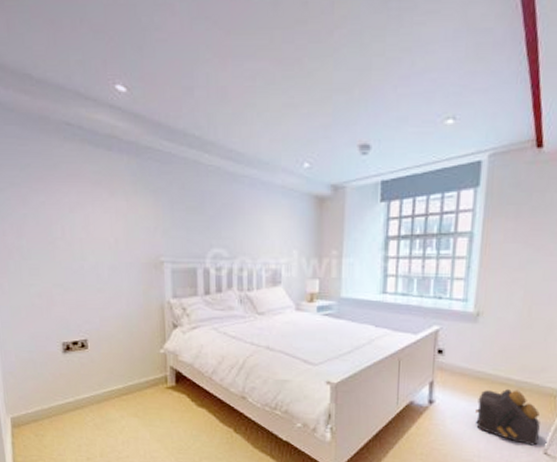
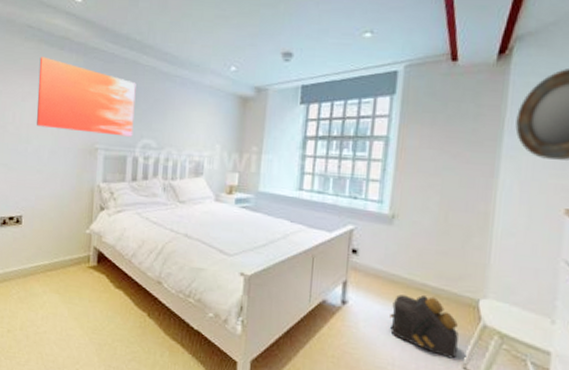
wall art: none [84,159,201,247] -> present [36,56,136,137]

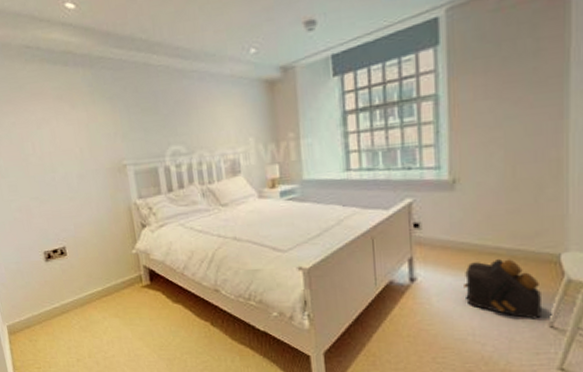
wall art: present [36,56,136,137] -> none [45,77,160,153]

